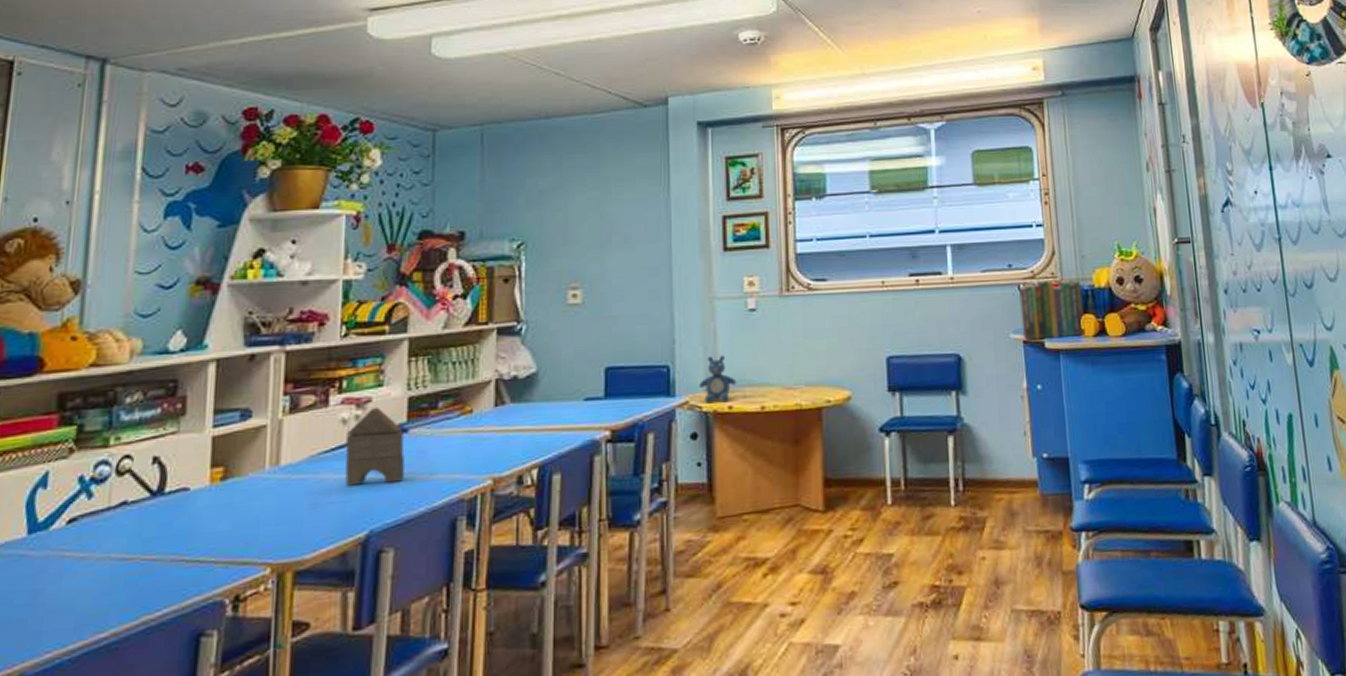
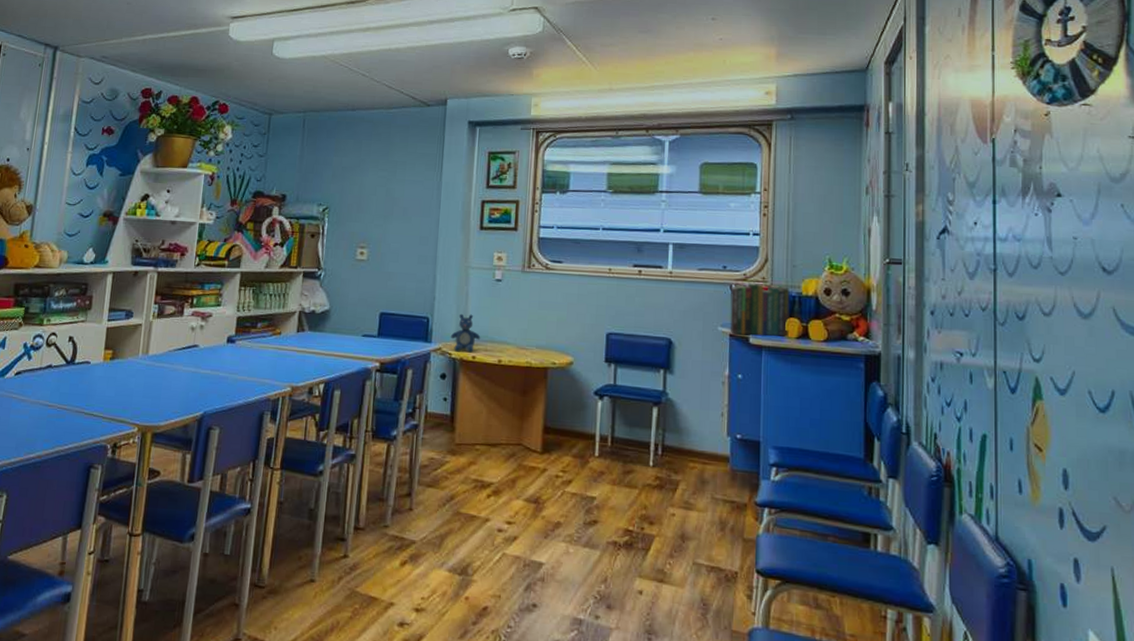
toy blocks: present [345,406,404,486] -> none [190,320,232,379]

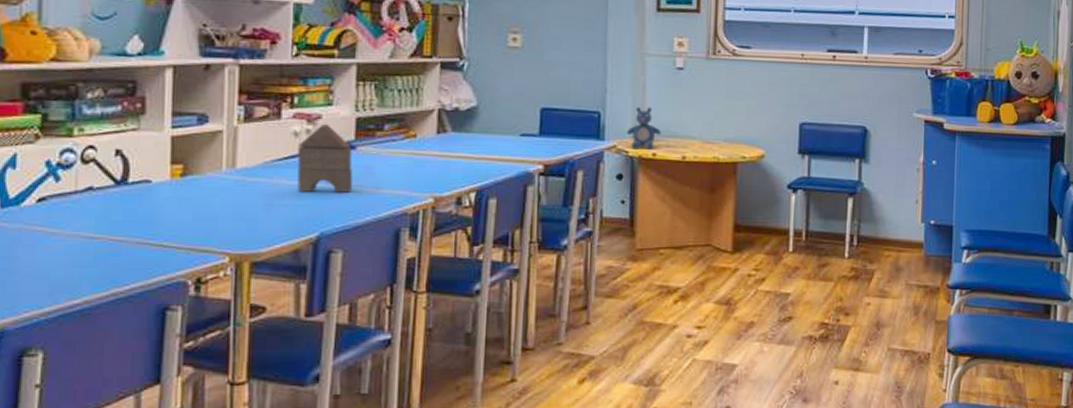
toy blocks: none [190,320,232,379] -> present [297,123,352,193]
books: present [729,282,790,337] -> none [925,66,983,122]

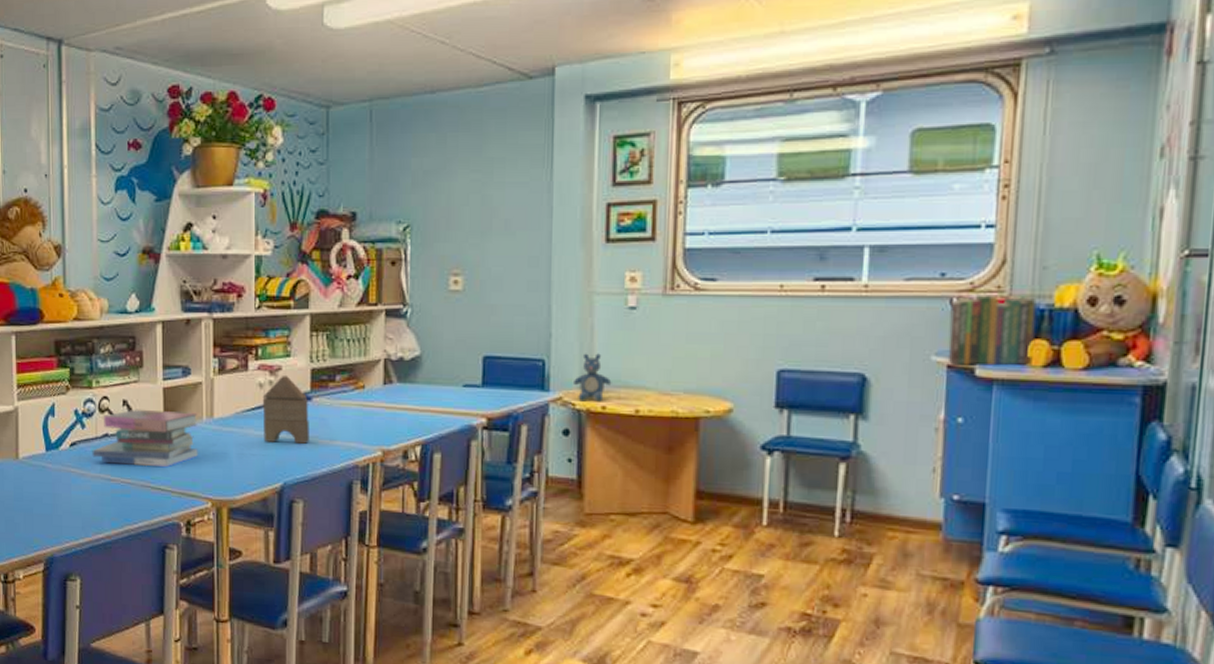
books: none [68,159,215,222] -> present [92,409,198,467]
books: none [925,66,983,122] -> present [947,293,1037,367]

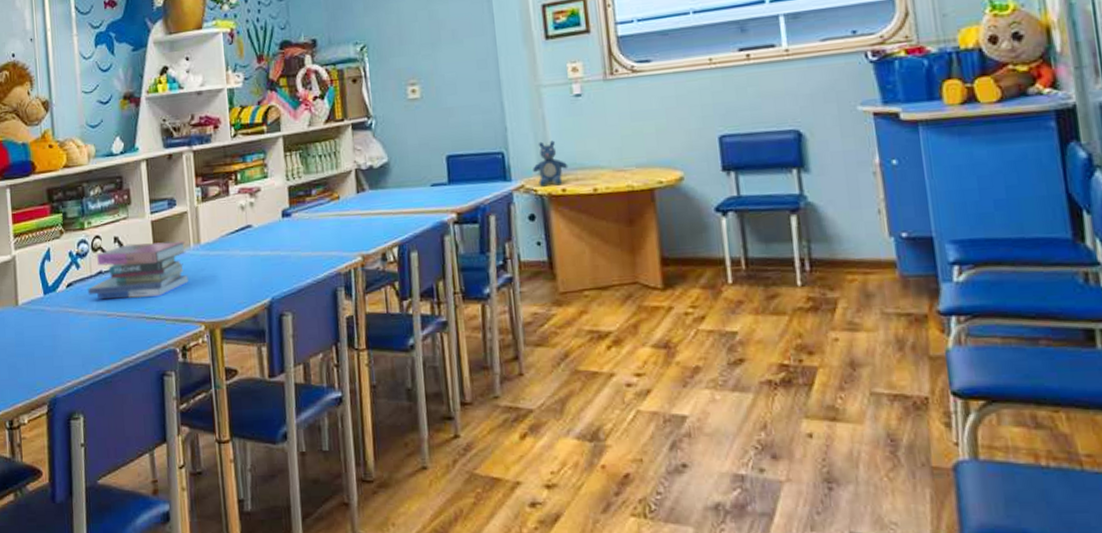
toy blocks: present [262,374,309,444] -> none [245,195,292,261]
books: present [947,293,1037,367] -> none [864,41,950,113]

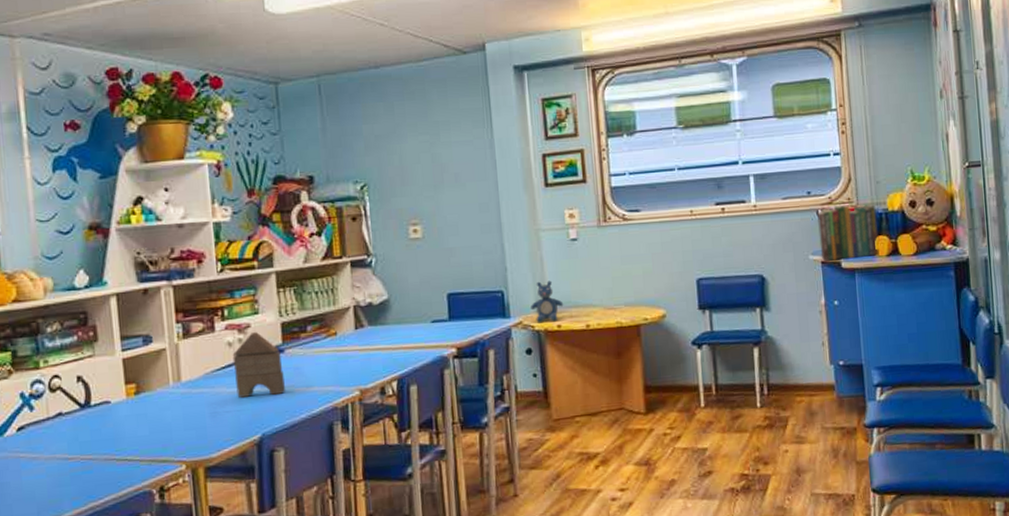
books: present [87,241,189,300] -> none [44,380,167,443]
toy blocks: none [245,195,292,261] -> present [232,331,285,398]
books: none [864,41,950,113] -> present [816,204,880,262]

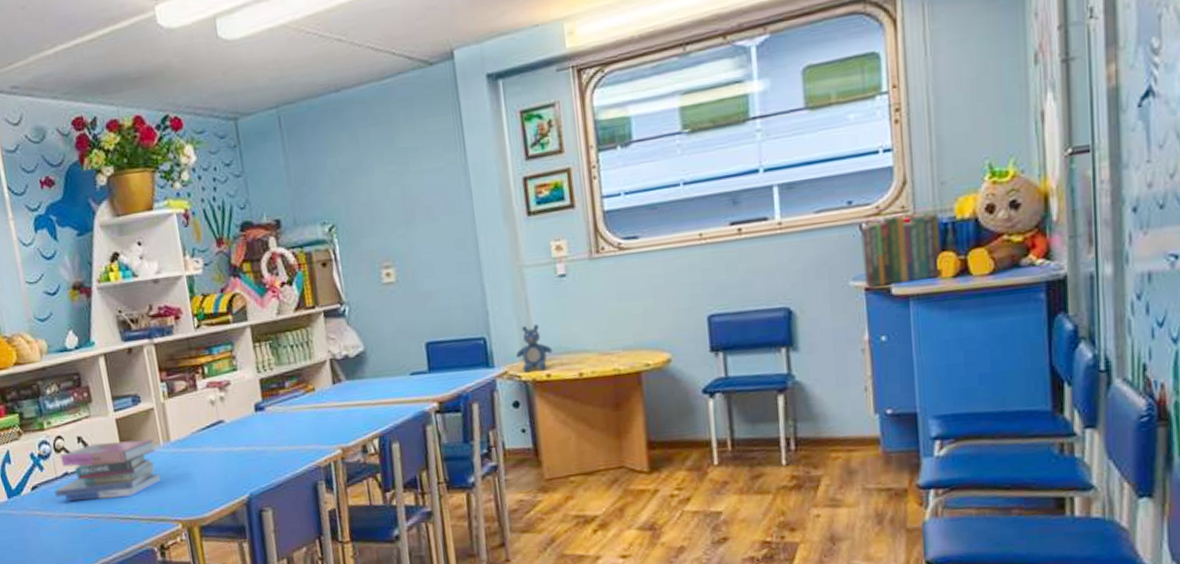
books: none [44,380,167,443] -> present [54,439,161,502]
toy blocks: present [232,331,285,398] -> none [215,388,269,457]

